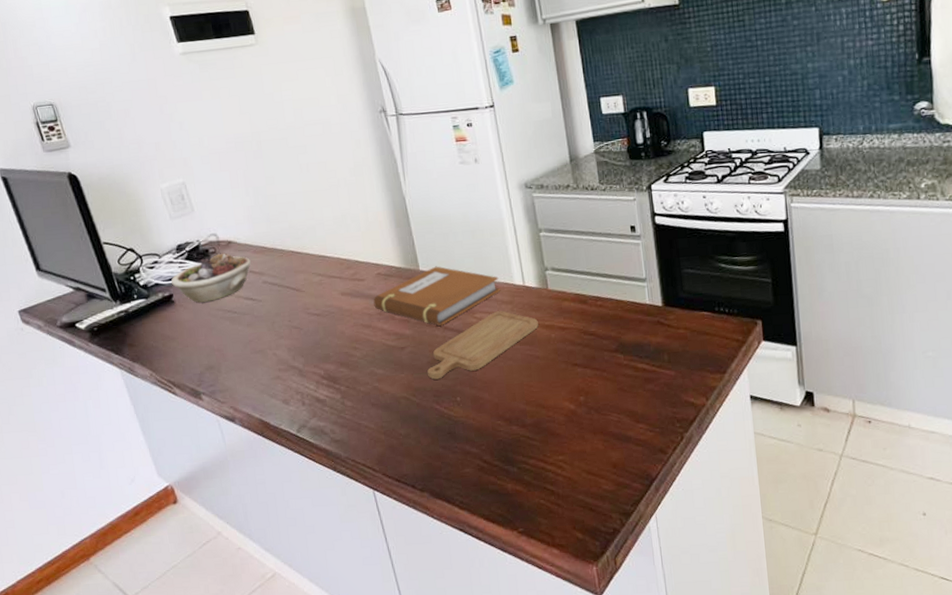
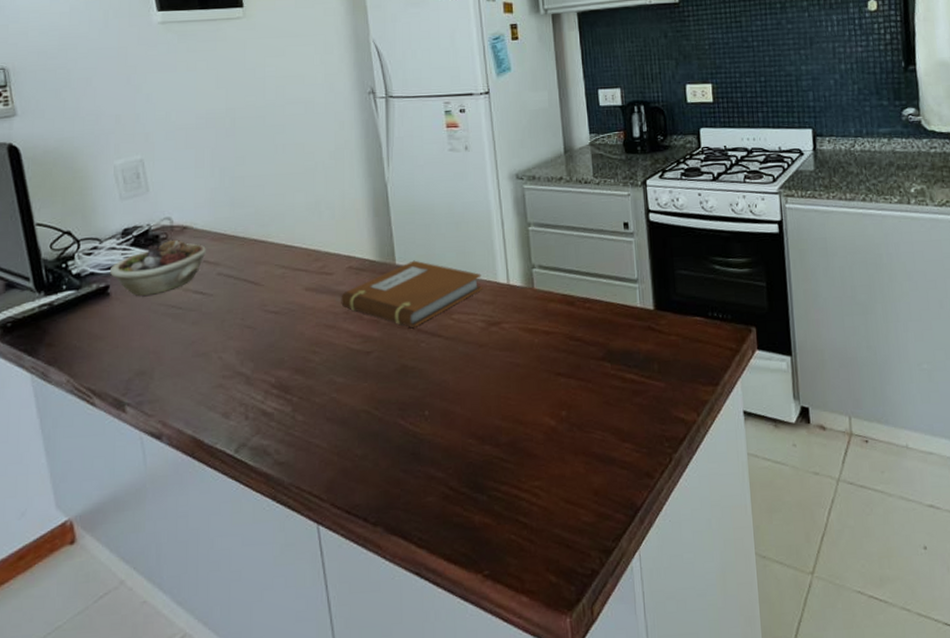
chopping board: present [427,311,539,380] -> none [394,312,521,390]

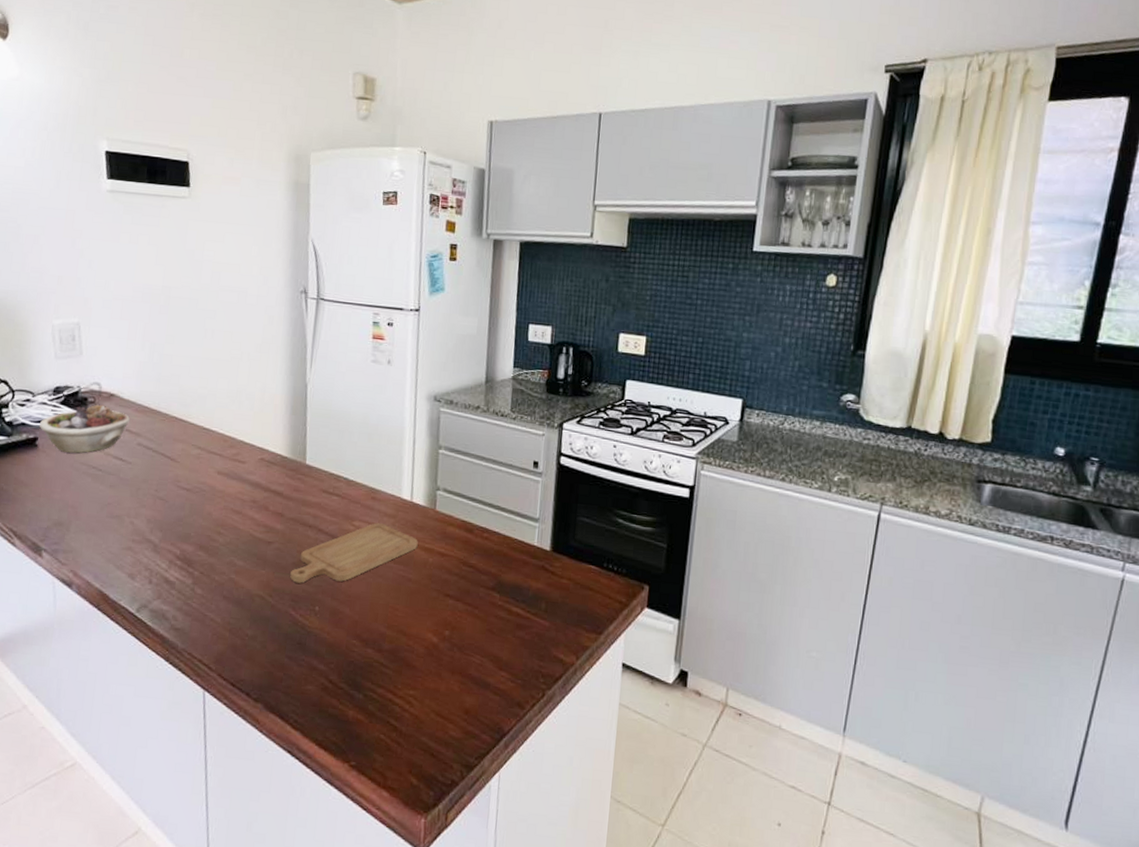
notebook: present [341,260,483,327] -> none [249,463,387,527]
chopping board: none [394,312,521,390] -> present [290,523,418,583]

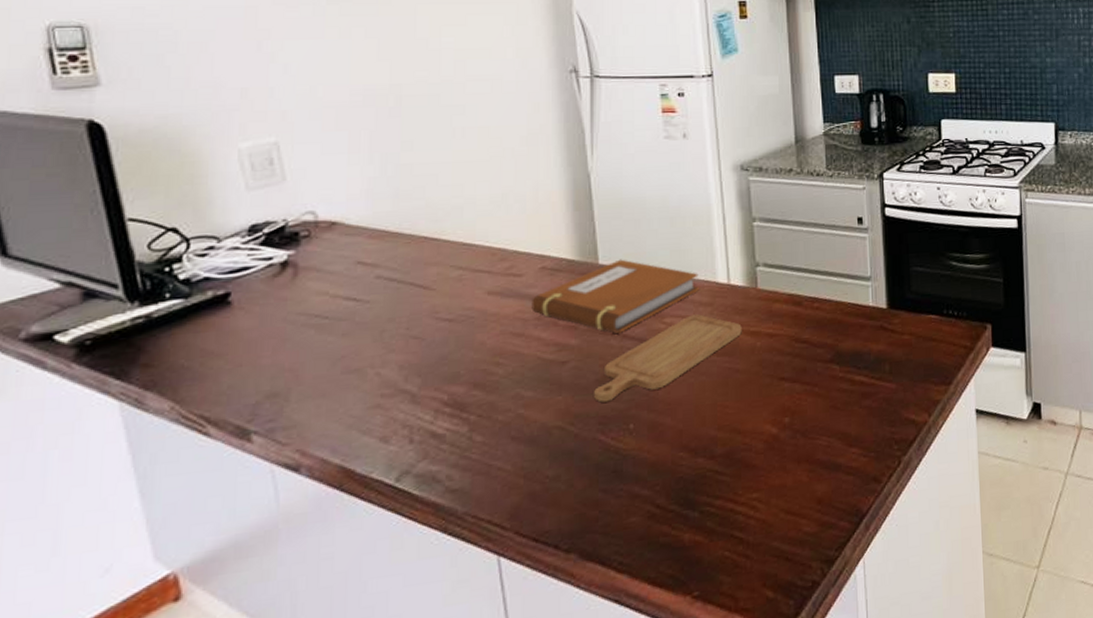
succulent planter: present [39,404,130,453] -> none [230,237,361,304]
notebook: none [249,463,387,527] -> present [531,259,700,333]

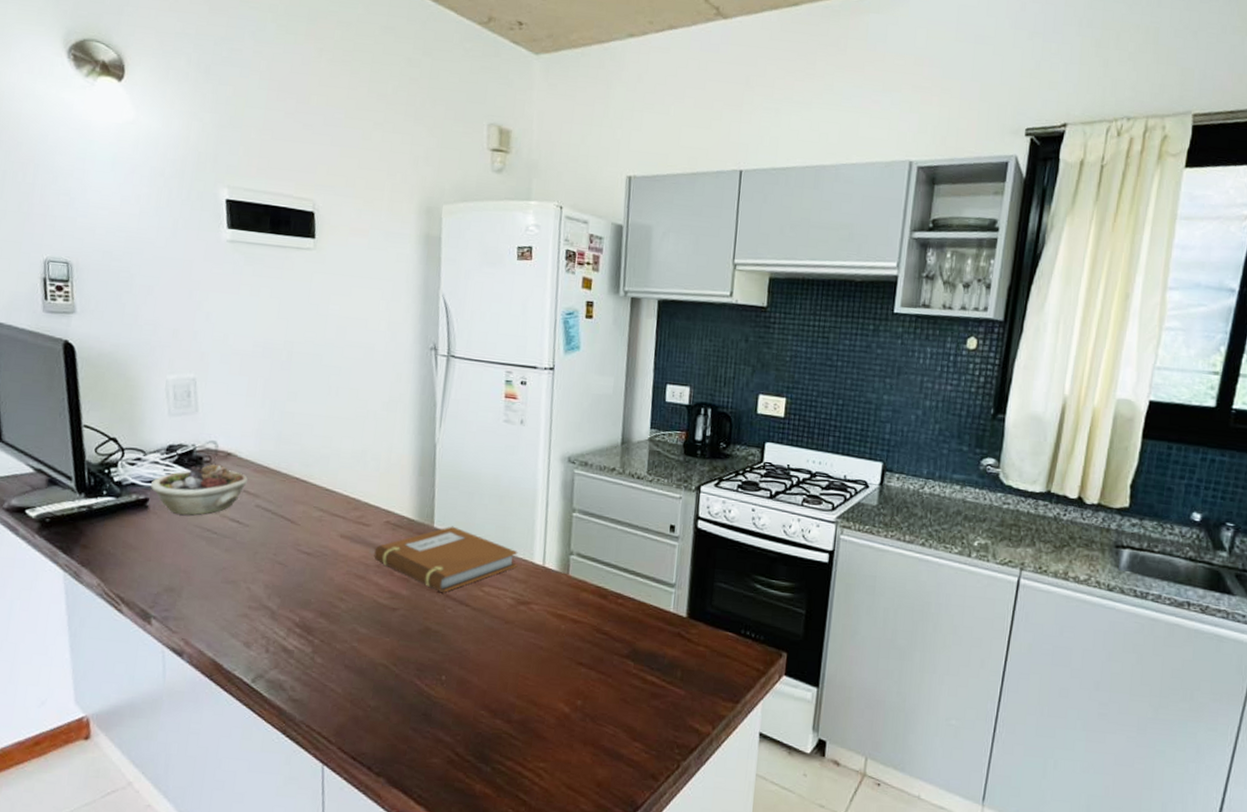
succulent planter: none [230,237,361,304] -> present [150,464,248,515]
chopping board: present [594,314,742,403] -> none [416,588,550,652]

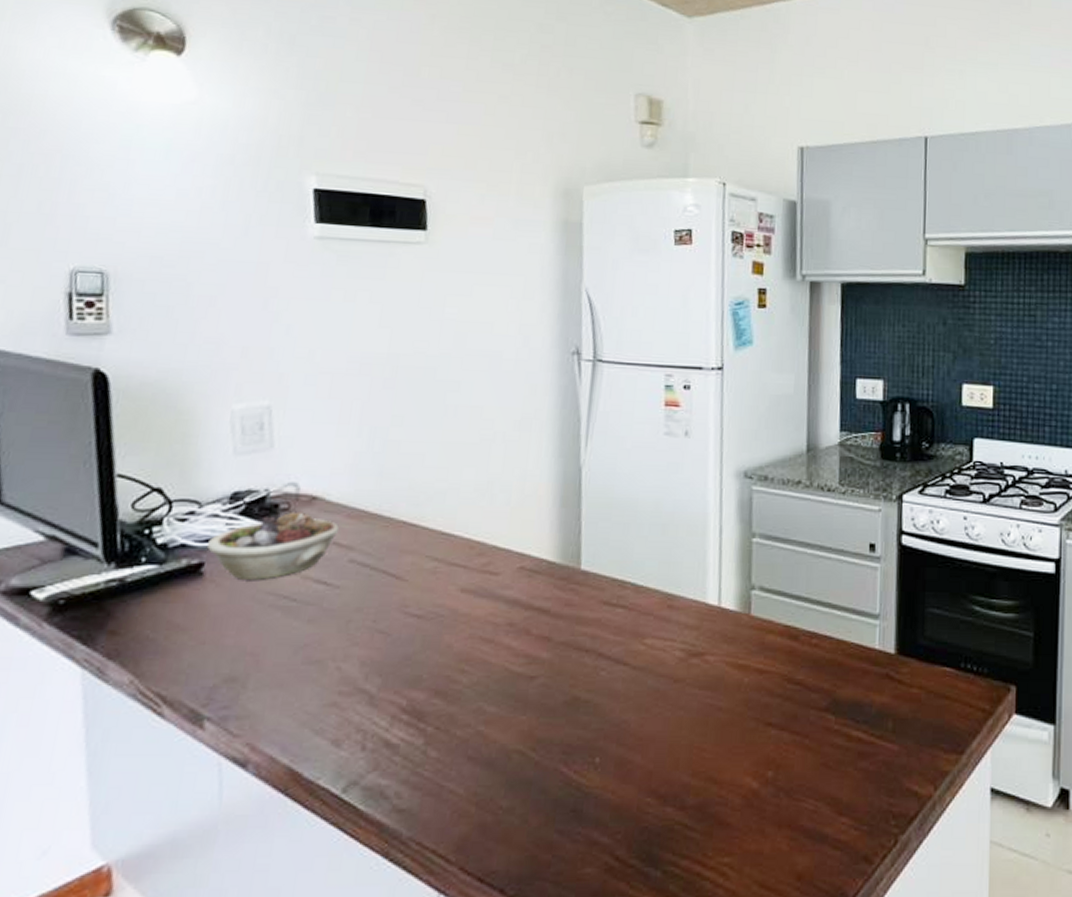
notebook: present [374,526,518,592] -> none [504,566,687,650]

